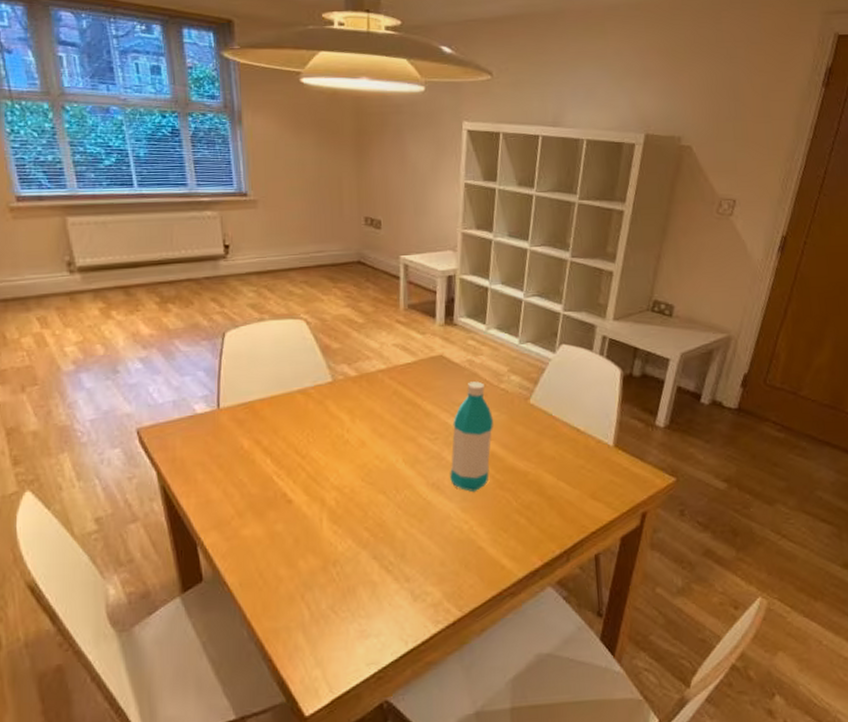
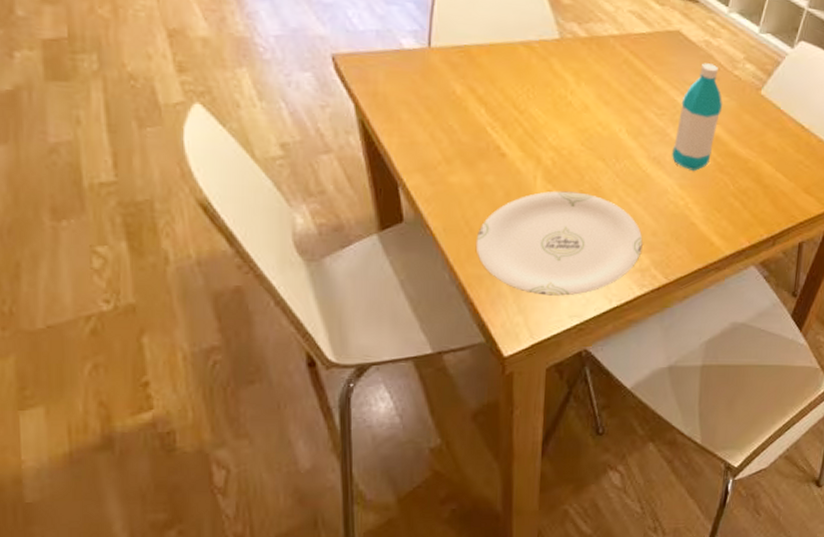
plate: none [270,529,432,644] -> present [475,191,643,296]

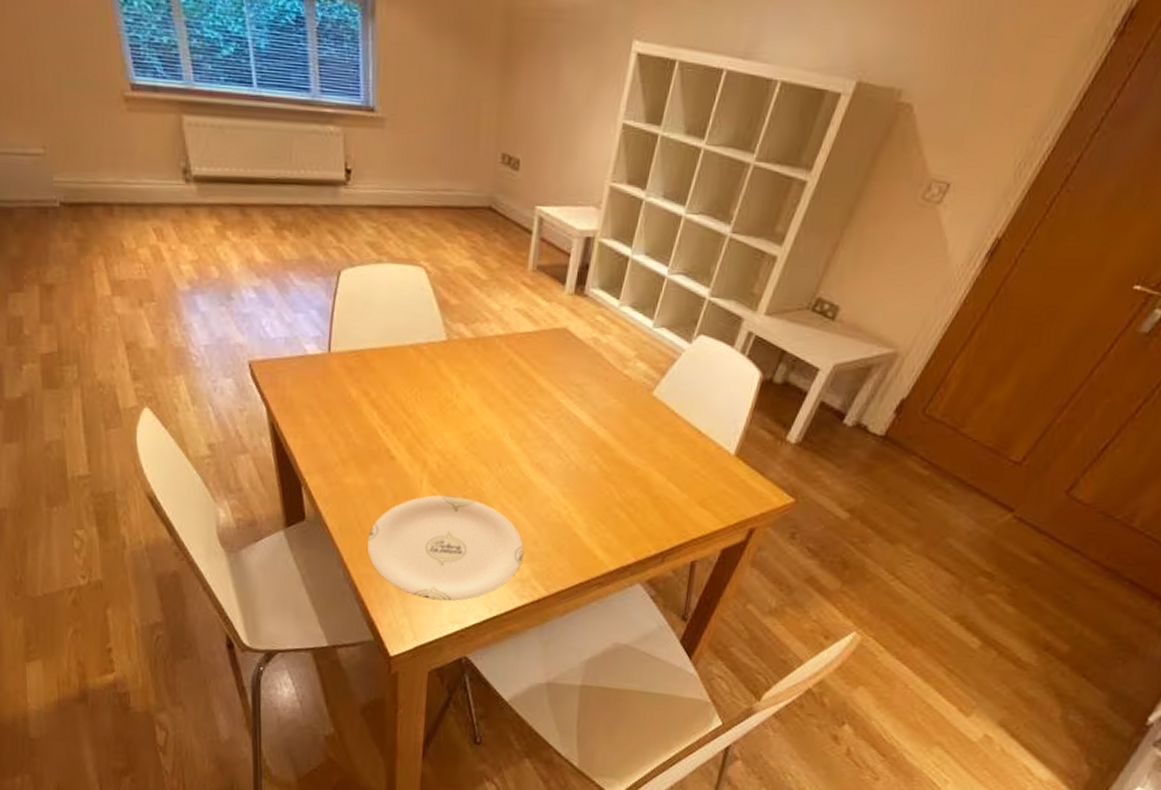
water bottle: present [672,63,722,172] -> none [555,362,610,479]

